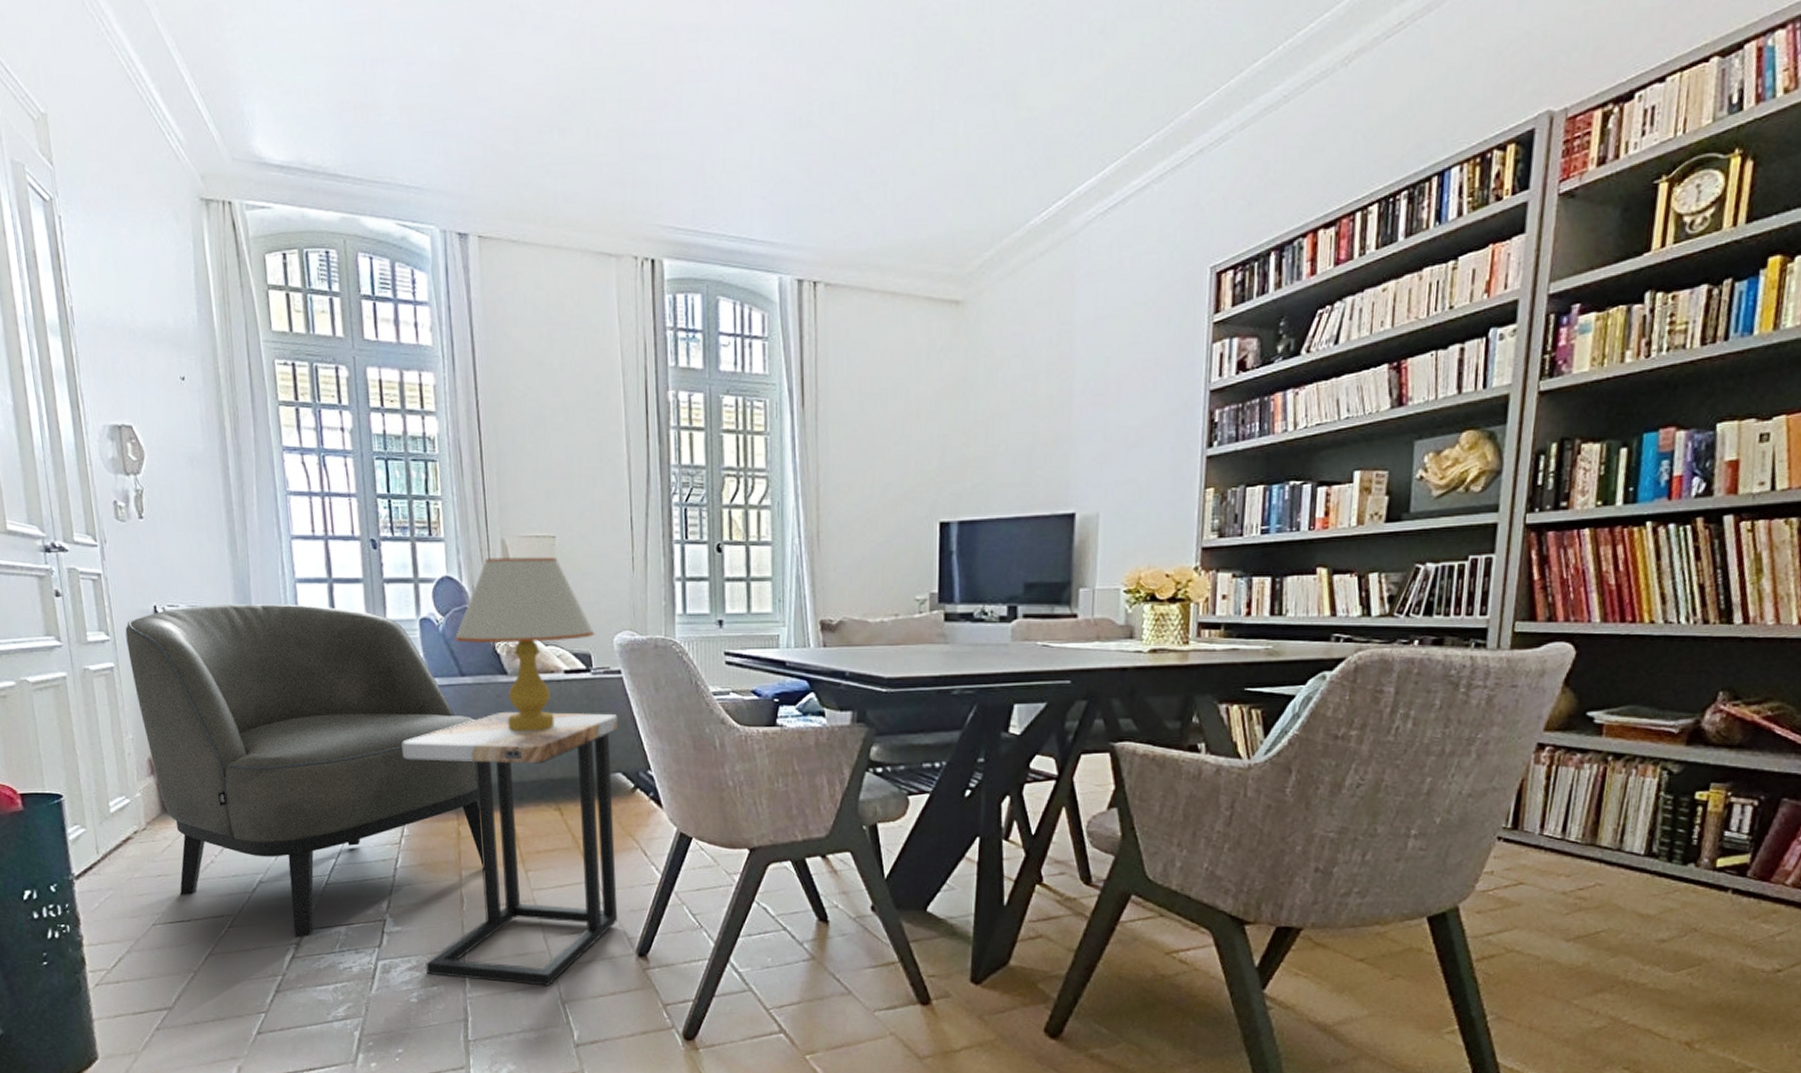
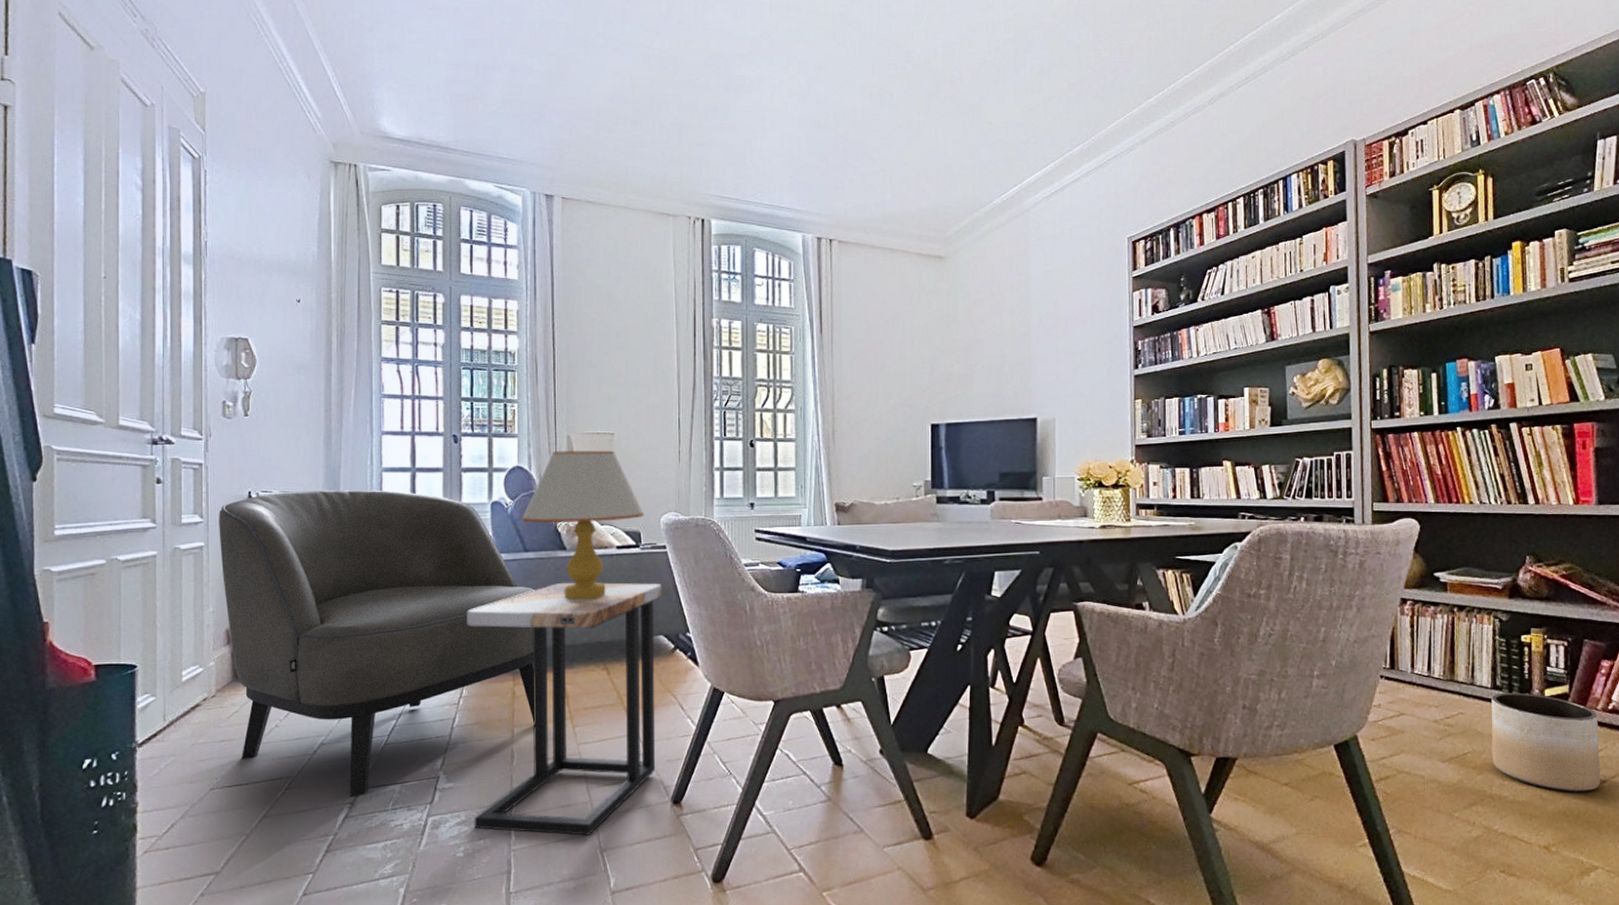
planter: none [1632,861,1785,982] -> present [1491,692,1601,792]

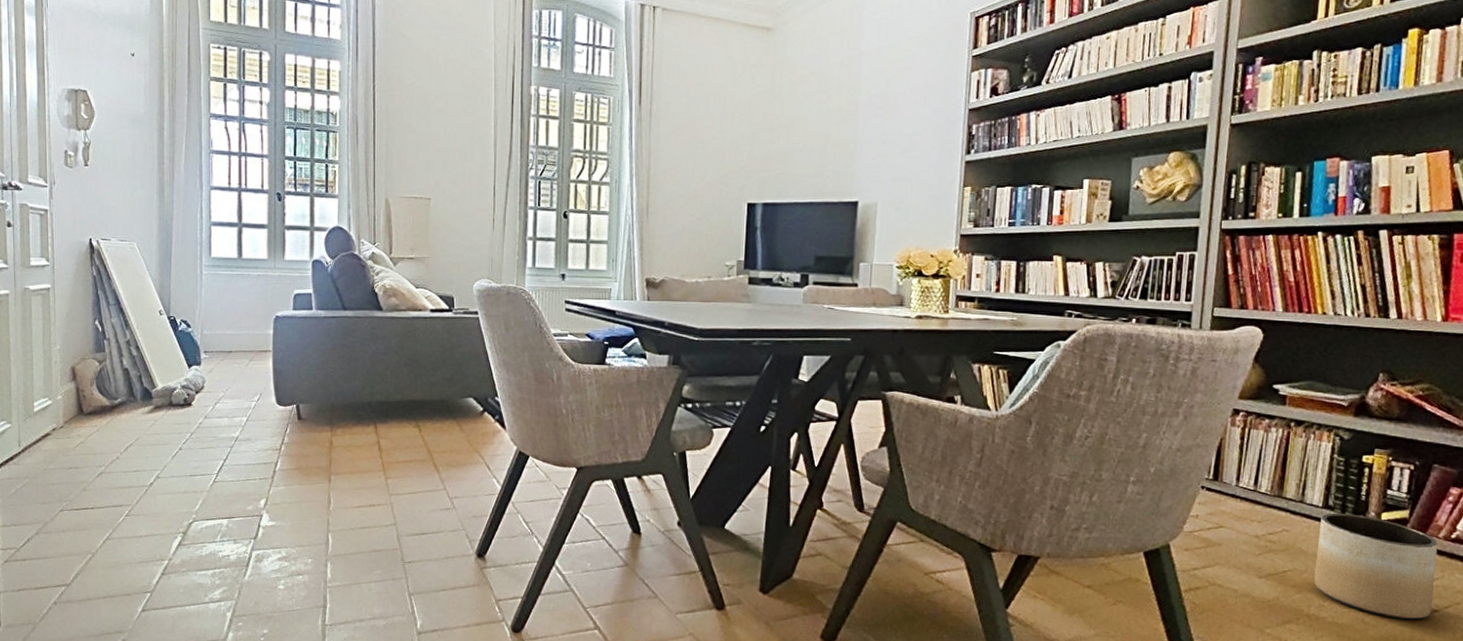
armchair: present [219,489,535,798] -> none [63,240,352,528]
side table: present [467,582,661,836] -> none [288,341,472,579]
table lamp: present [521,450,645,600] -> none [340,213,458,359]

